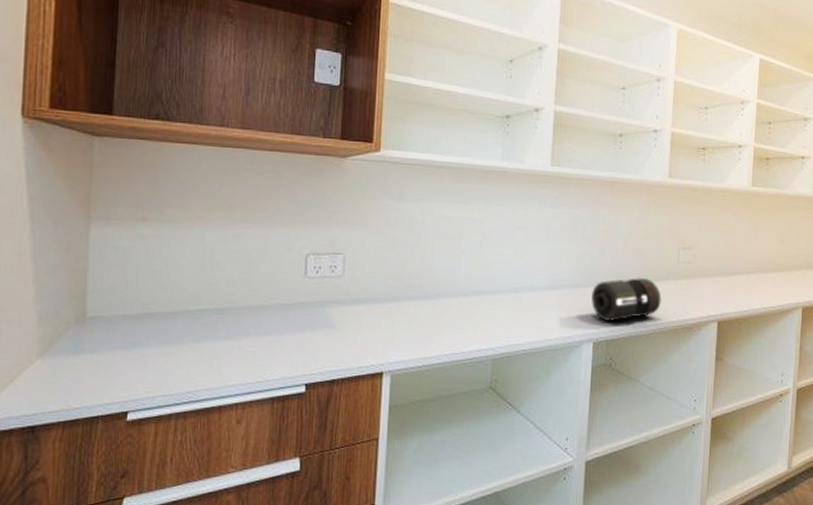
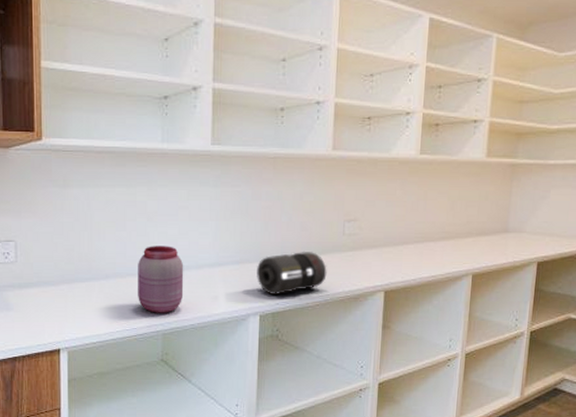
jar: none [469,265,518,337] -> present [138,246,184,313]

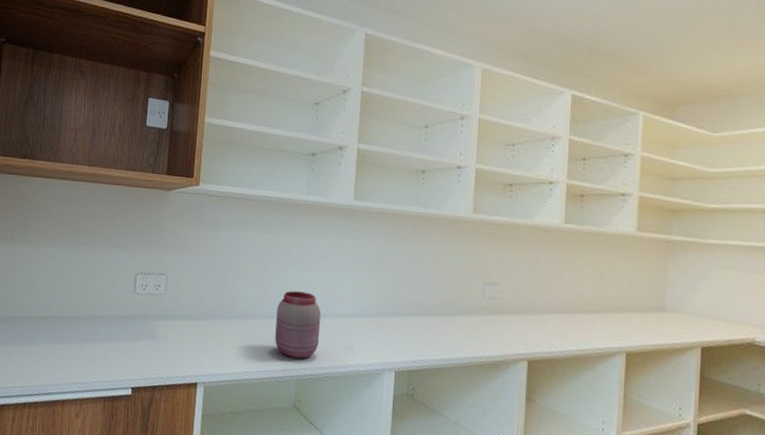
canister: present [257,251,327,296] -> none [393,310,466,352]

